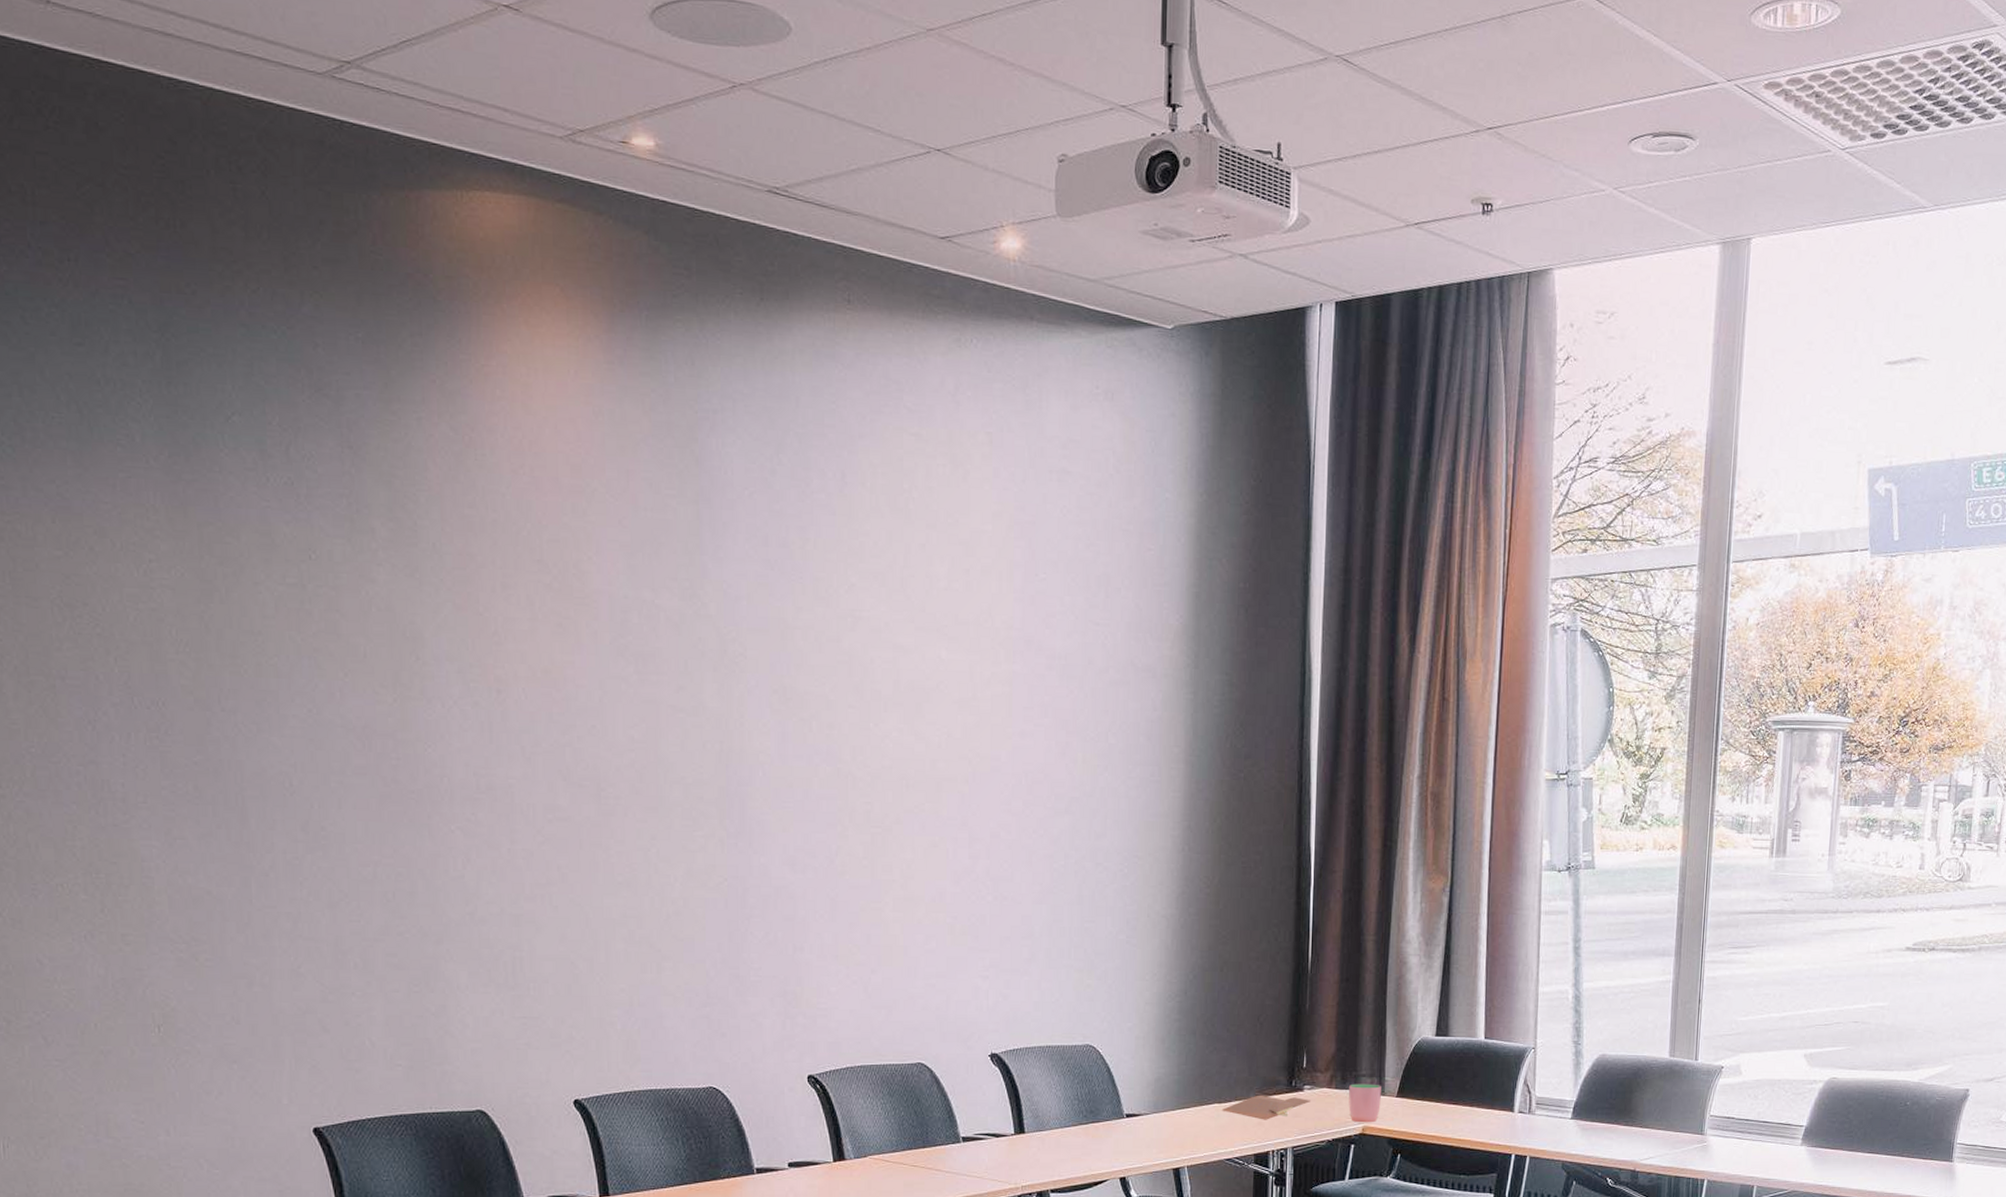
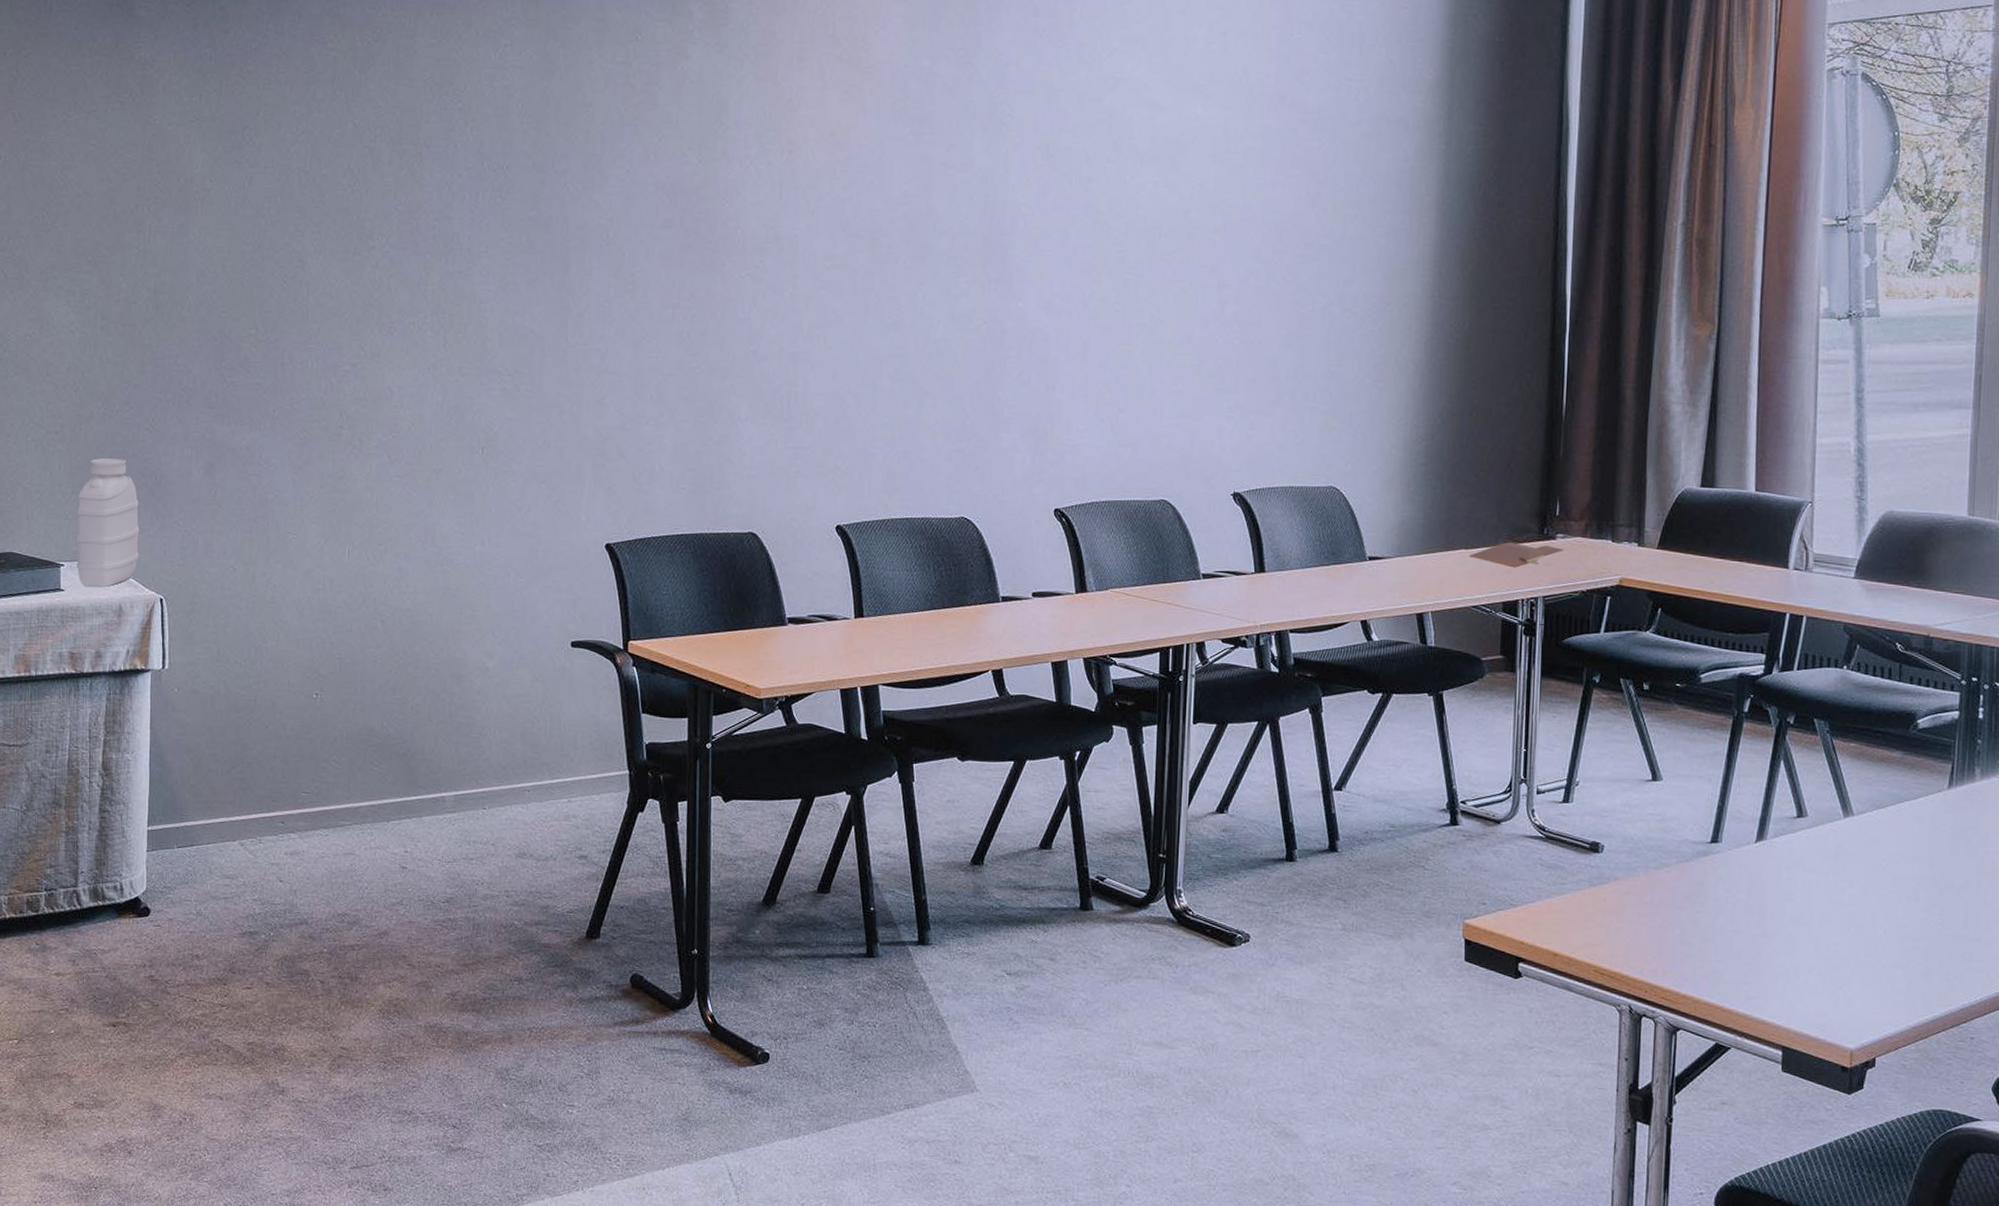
cup: present [1348,1083,1381,1123] -> none [1605,533,1641,575]

